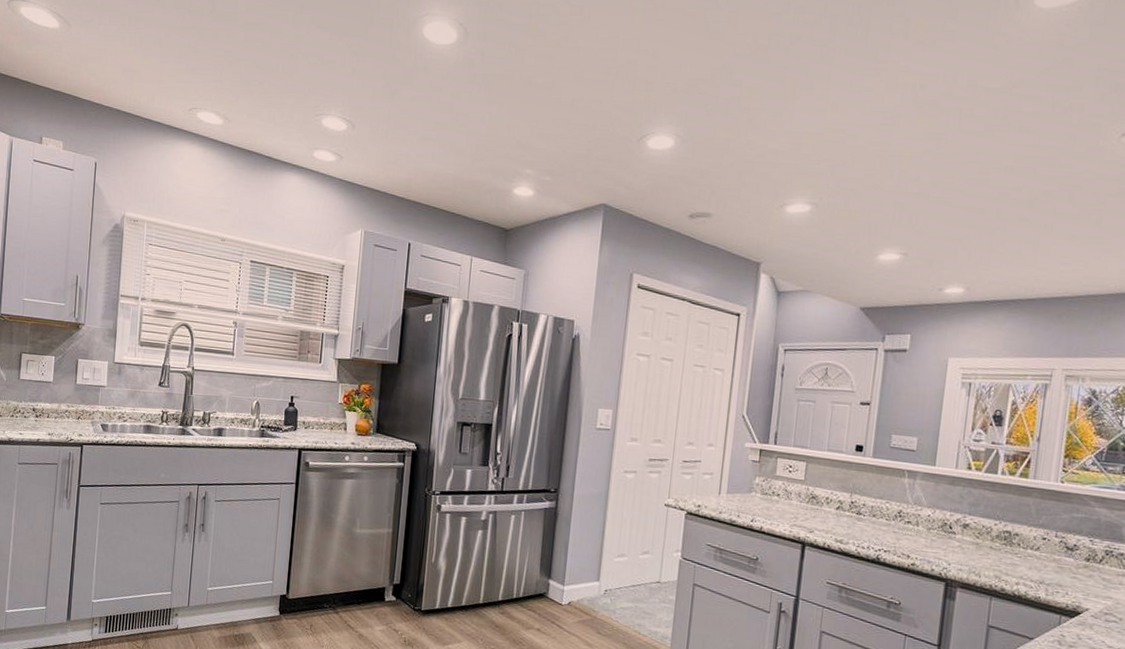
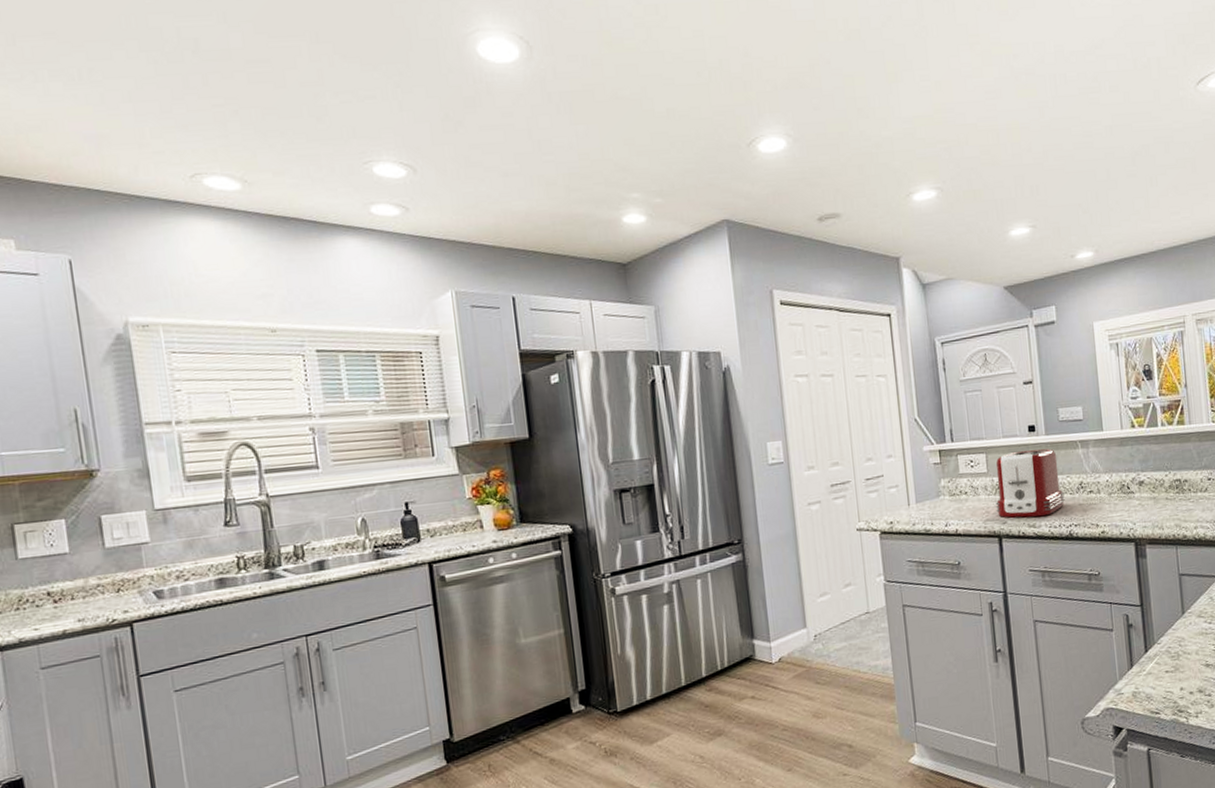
toaster: none [805,467,881,535] -> present [995,448,1065,518]

